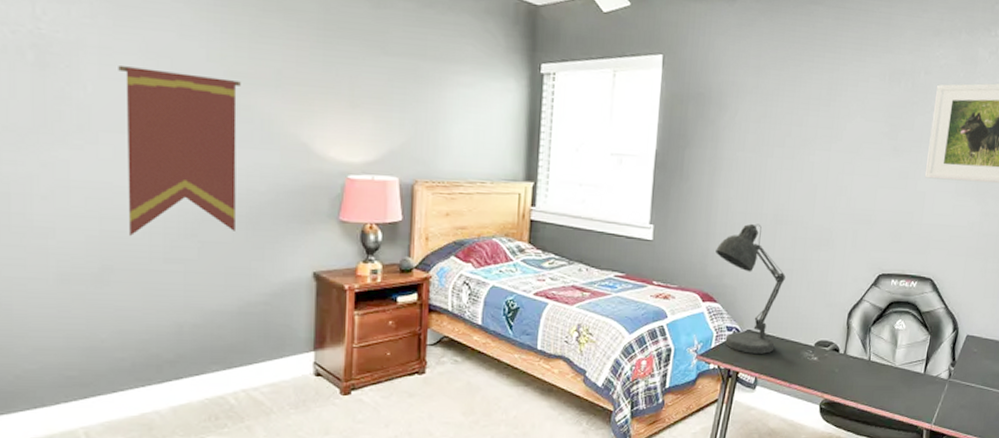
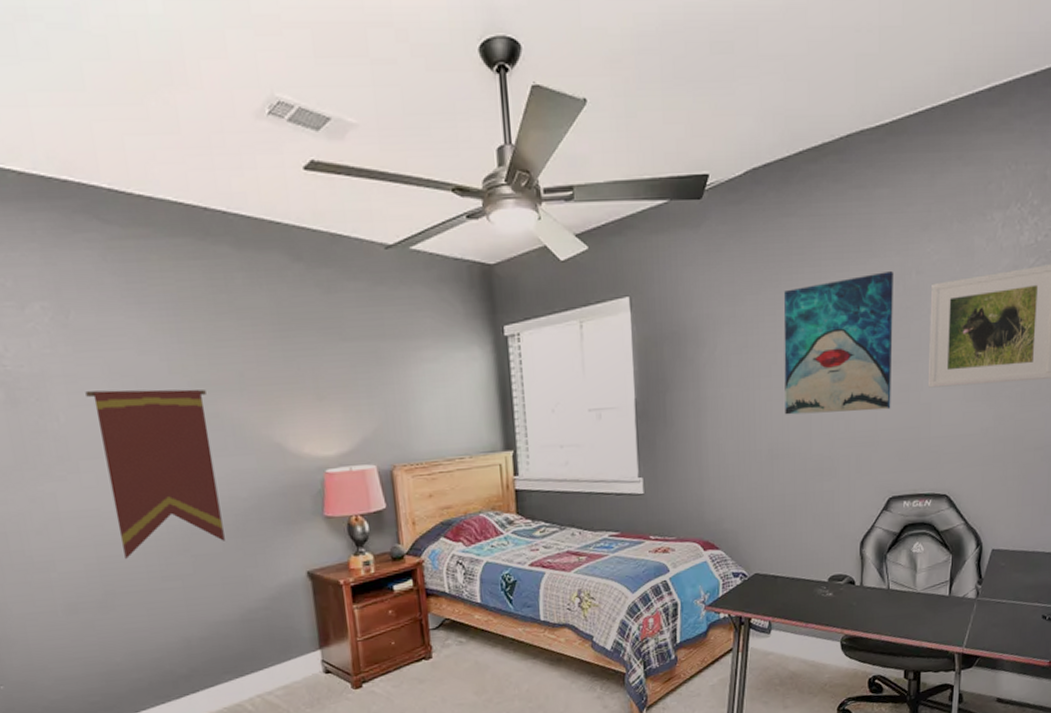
desk lamp: present [716,223,785,354] -> none [711,461,788,598]
wall art: none [793,67,905,193] -> present [783,272,893,415]

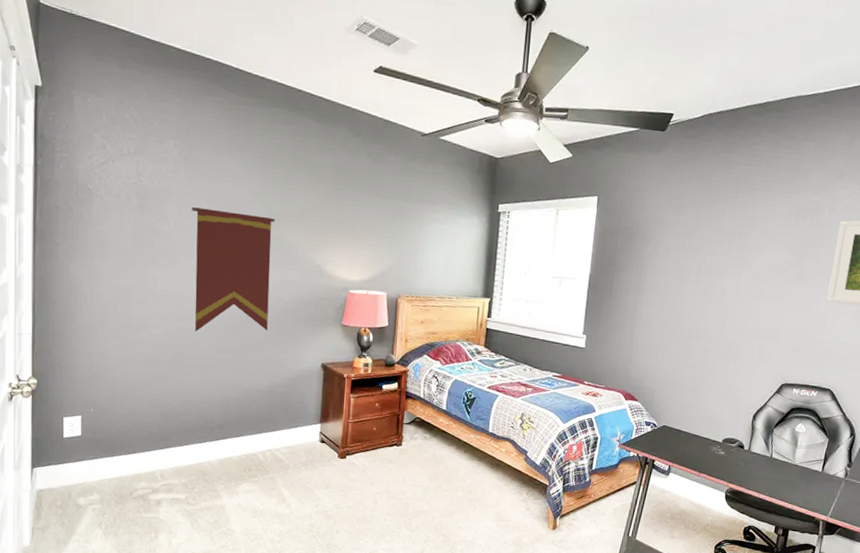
wall art: present [783,272,893,415] -> none [706,206,810,314]

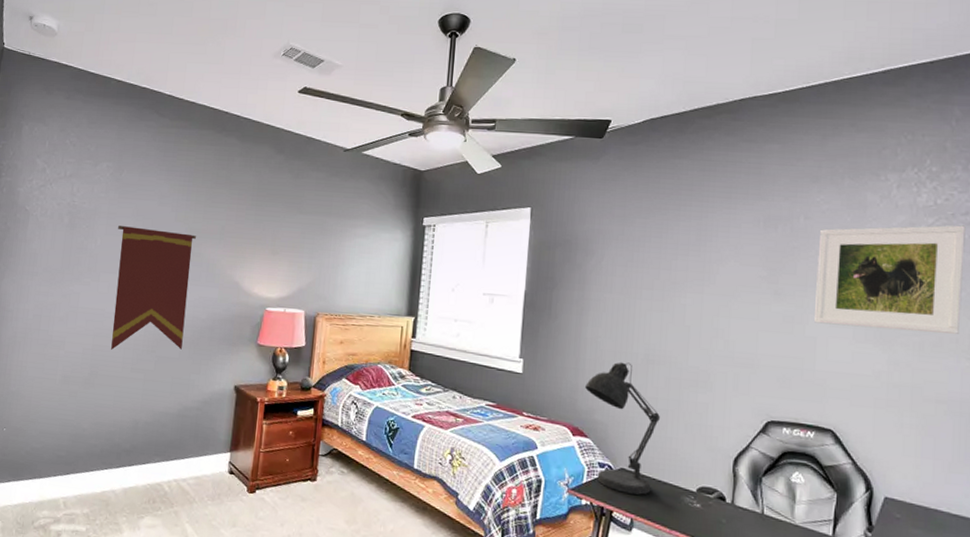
desk lamp: none [638,336,698,447] -> present [585,362,660,495]

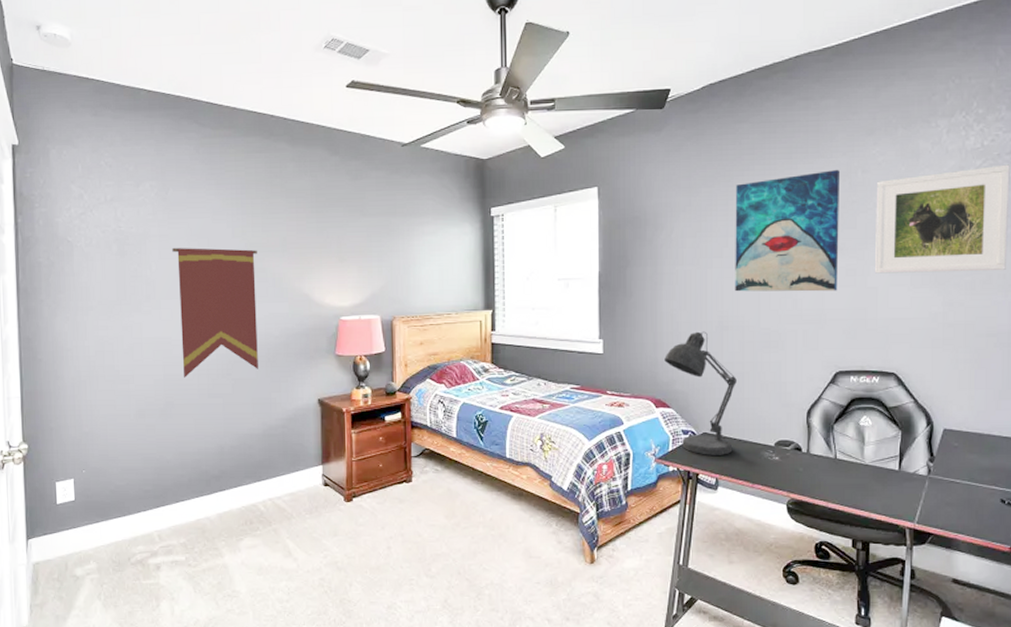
wall art: none [664,213,781,337] -> present [735,170,839,292]

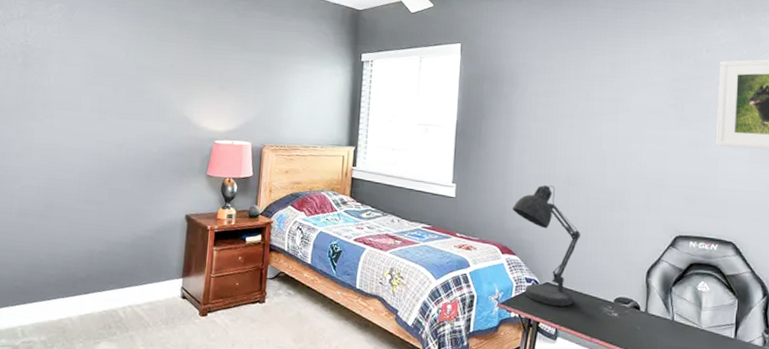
pennant: present [172,248,258,378] -> none [66,64,147,183]
wall art: present [735,170,839,292] -> none [583,47,685,159]

